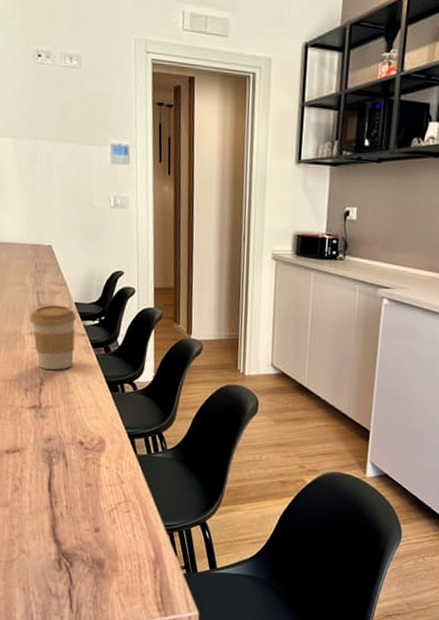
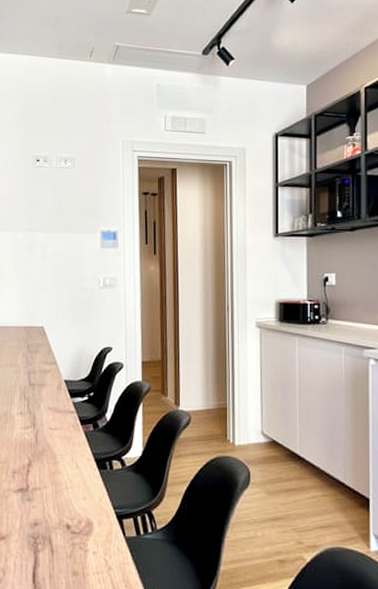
coffee cup: present [30,304,77,370] -> none [21,383,66,449]

